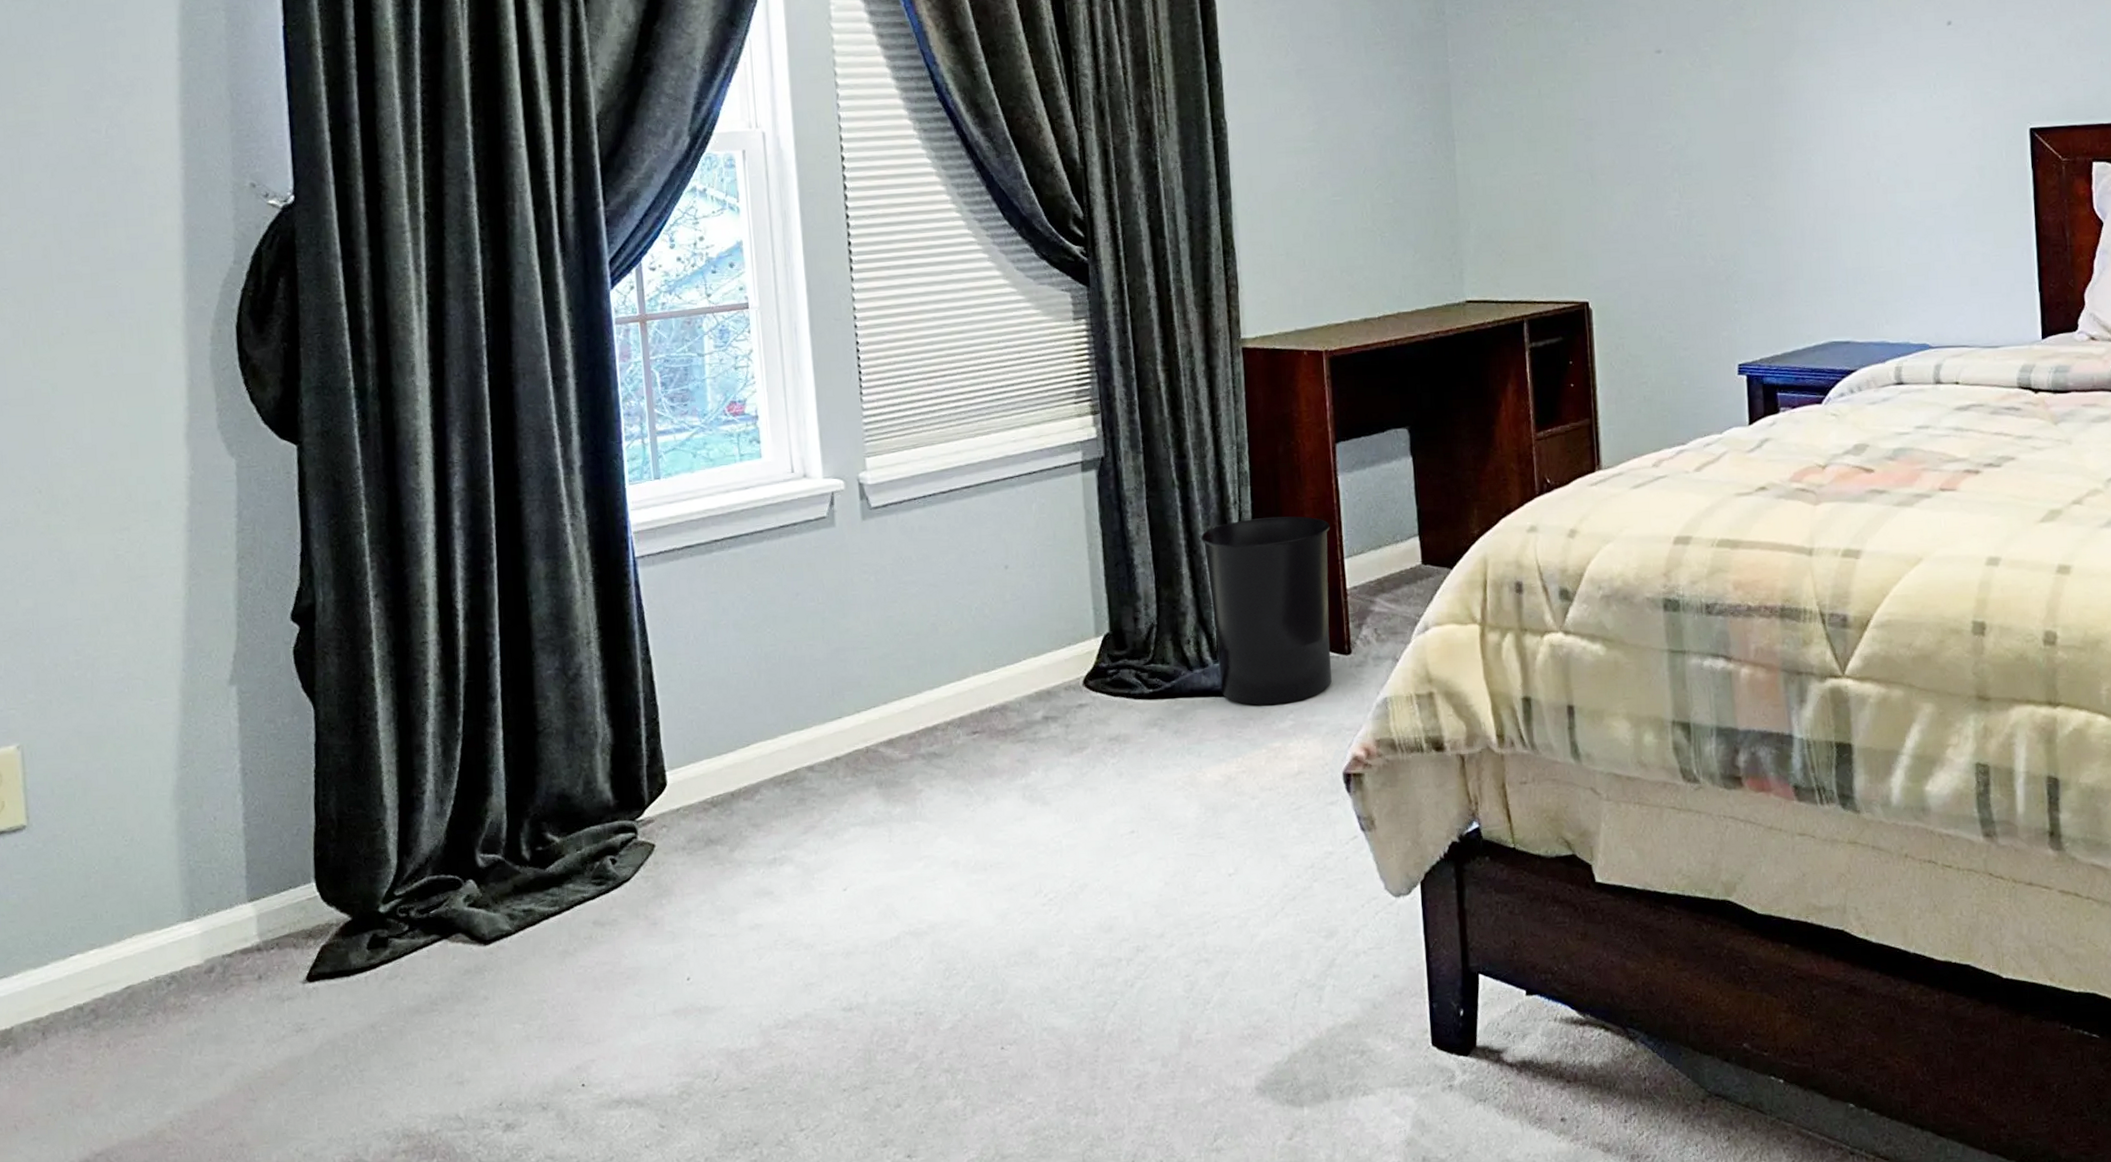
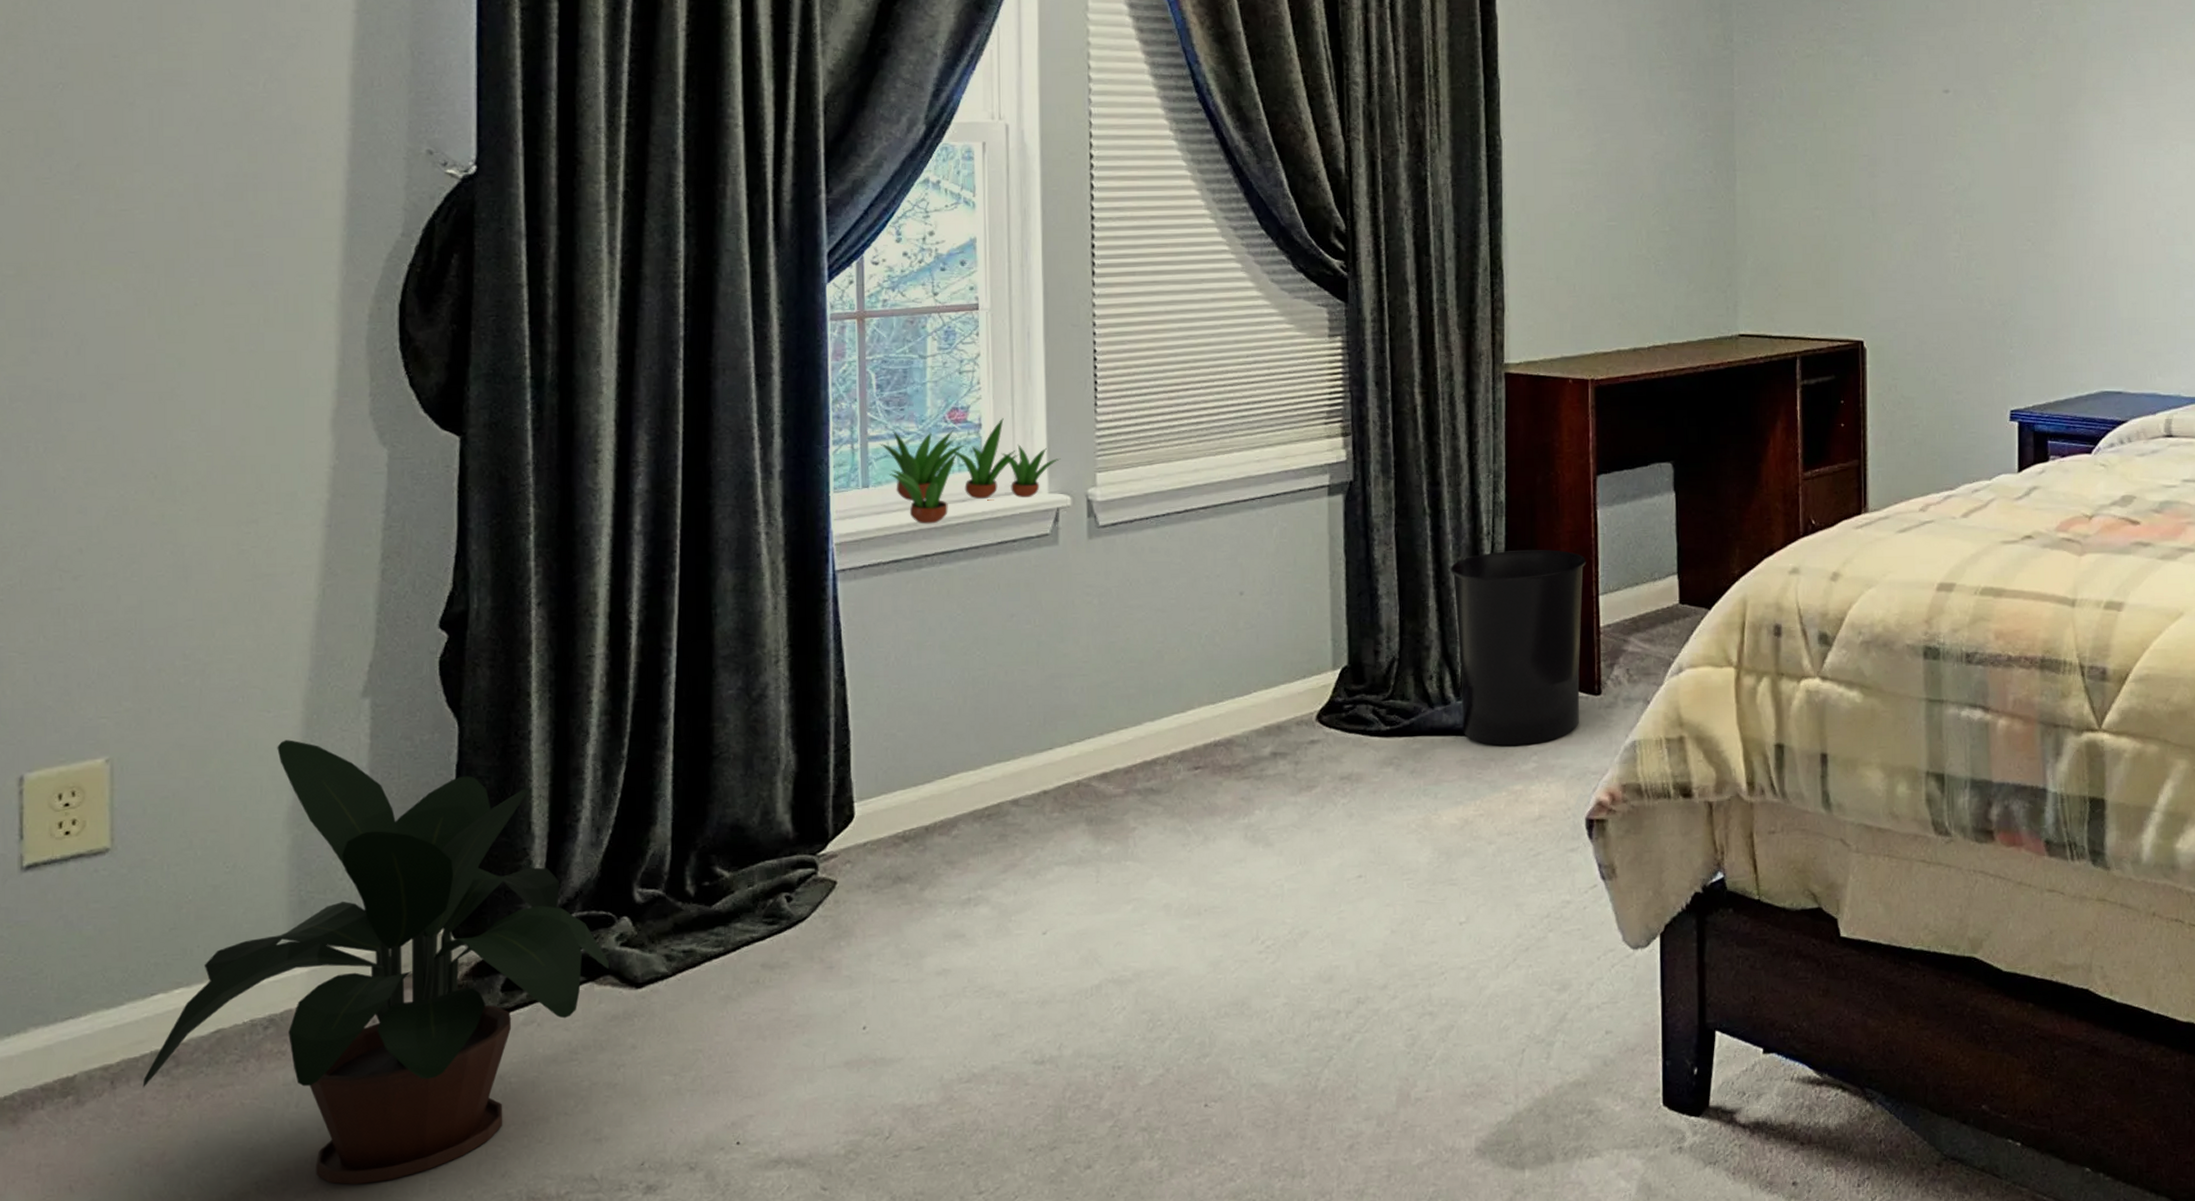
potted plant: none [69,725,460,1124] -> present [142,740,610,1185]
succulent plant: none [667,409,832,512] -> present [880,417,1061,524]

